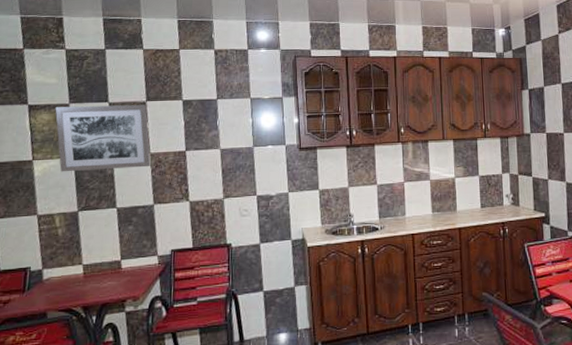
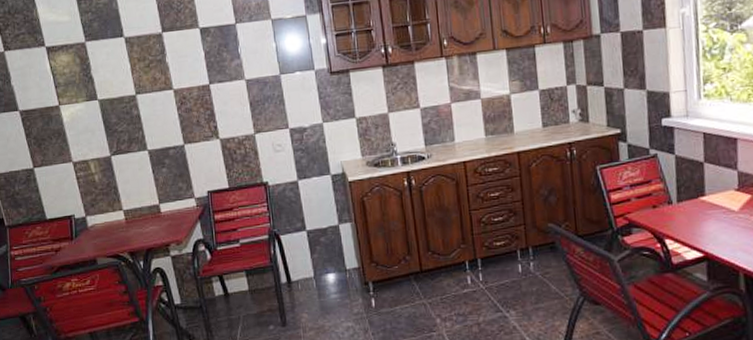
wall art: present [55,105,151,172] -> none [72,36,175,116]

